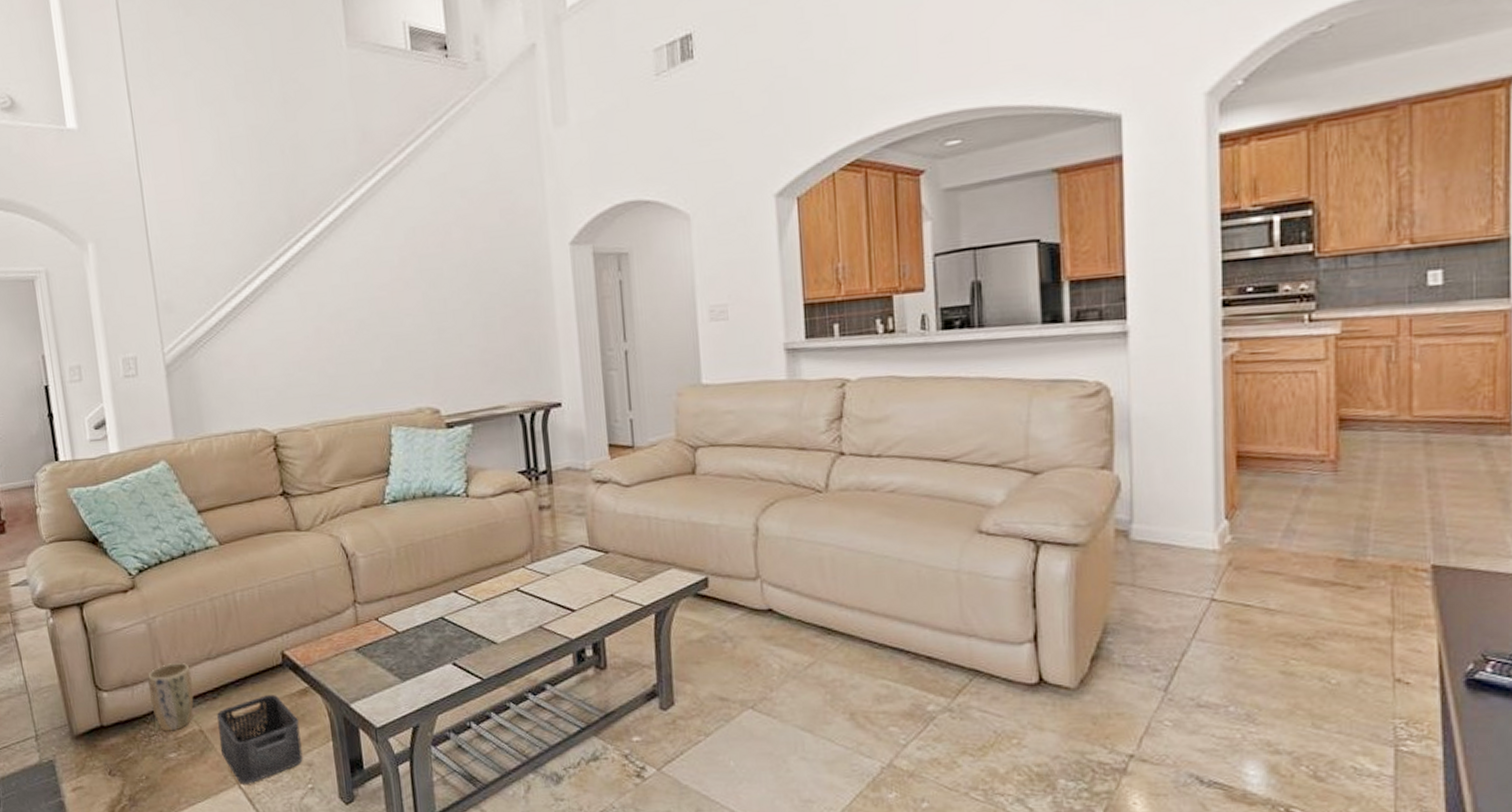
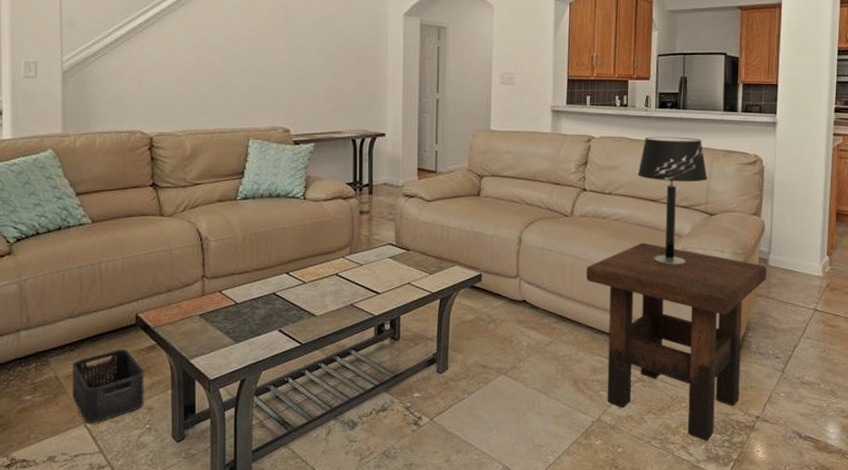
plant pot: present [148,663,194,731] -> none [14,319,53,377]
side table: none [855,519,1129,791] -> present [586,242,767,441]
table lamp: none [917,366,1025,549] -> present [637,136,707,265]

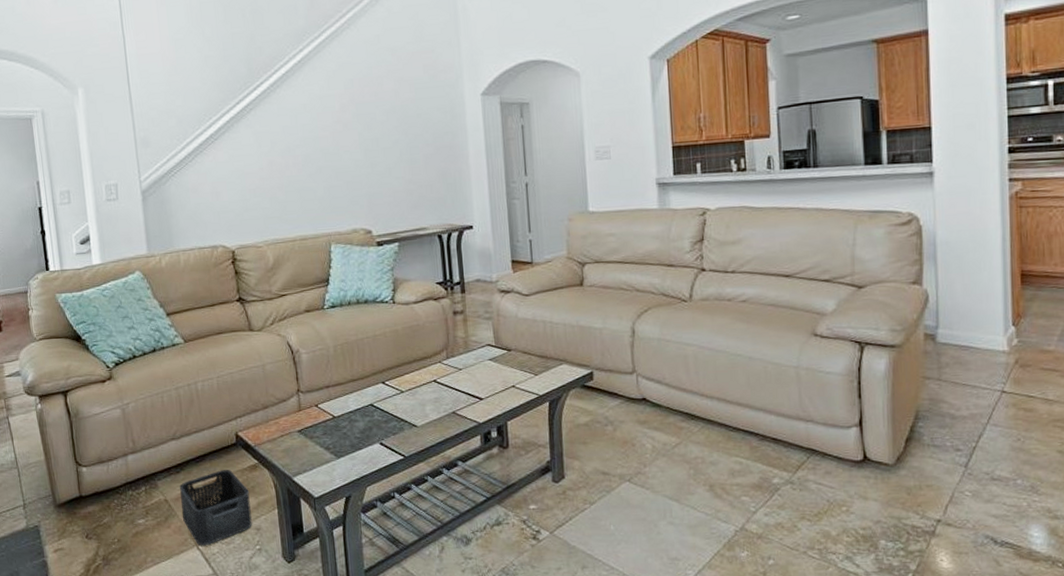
side table: present [586,242,767,441] -> none [713,325,936,550]
table lamp: present [637,136,707,265] -> none [764,199,851,349]

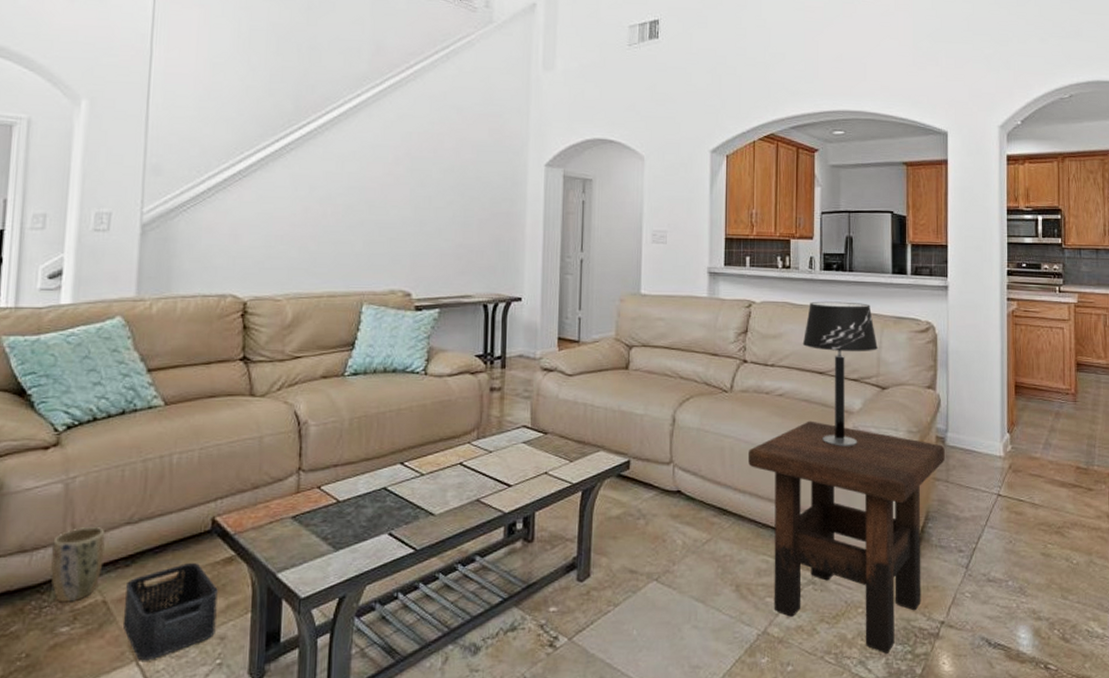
plant pot: none [121,442,160,501] -> present [50,527,105,602]
side table: none [713,325,936,550] -> present [748,420,945,654]
table lamp: none [764,199,851,349] -> present [802,301,878,446]

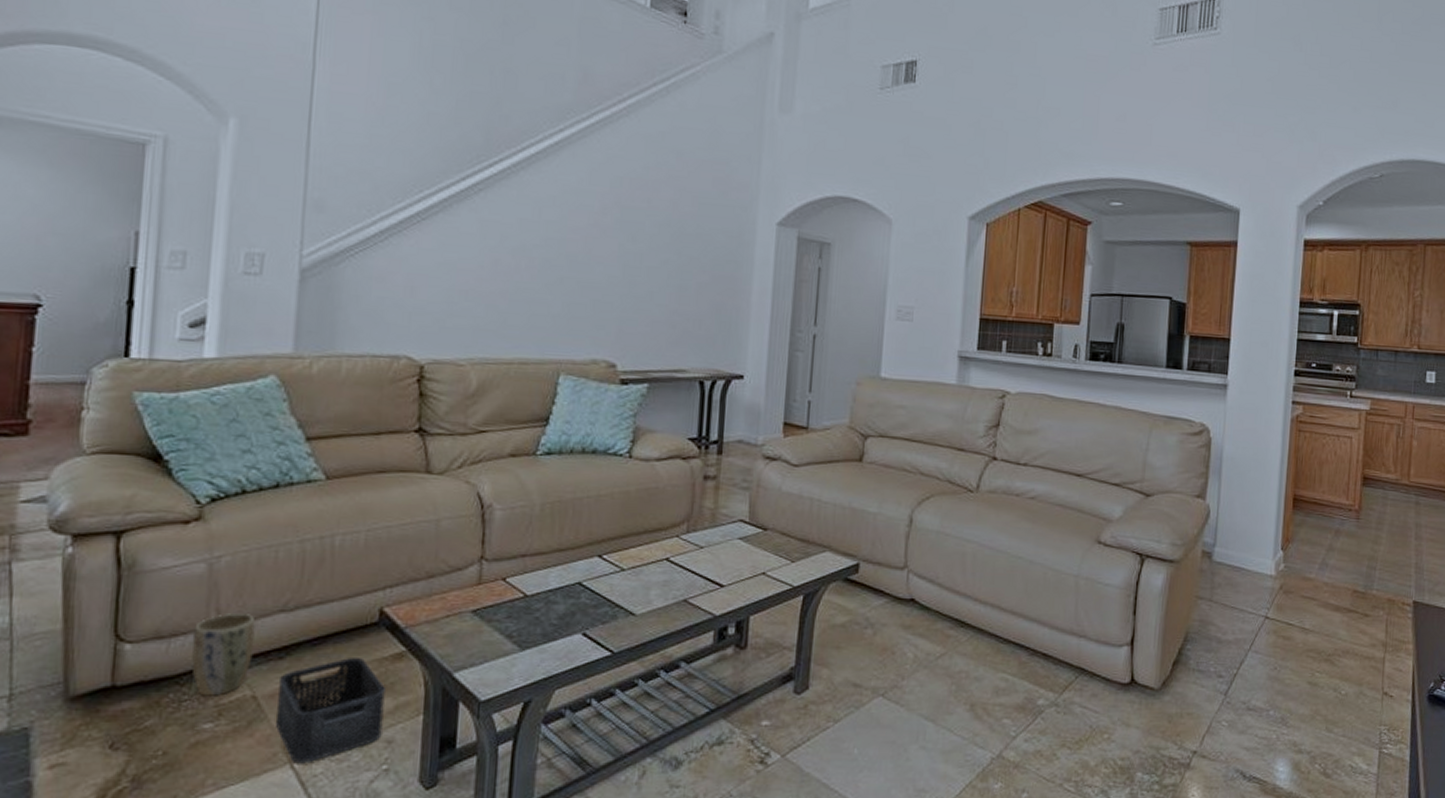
side table: present [748,420,945,654] -> none [992,527,1211,783]
table lamp: present [802,301,878,446] -> none [1060,395,1144,558]

